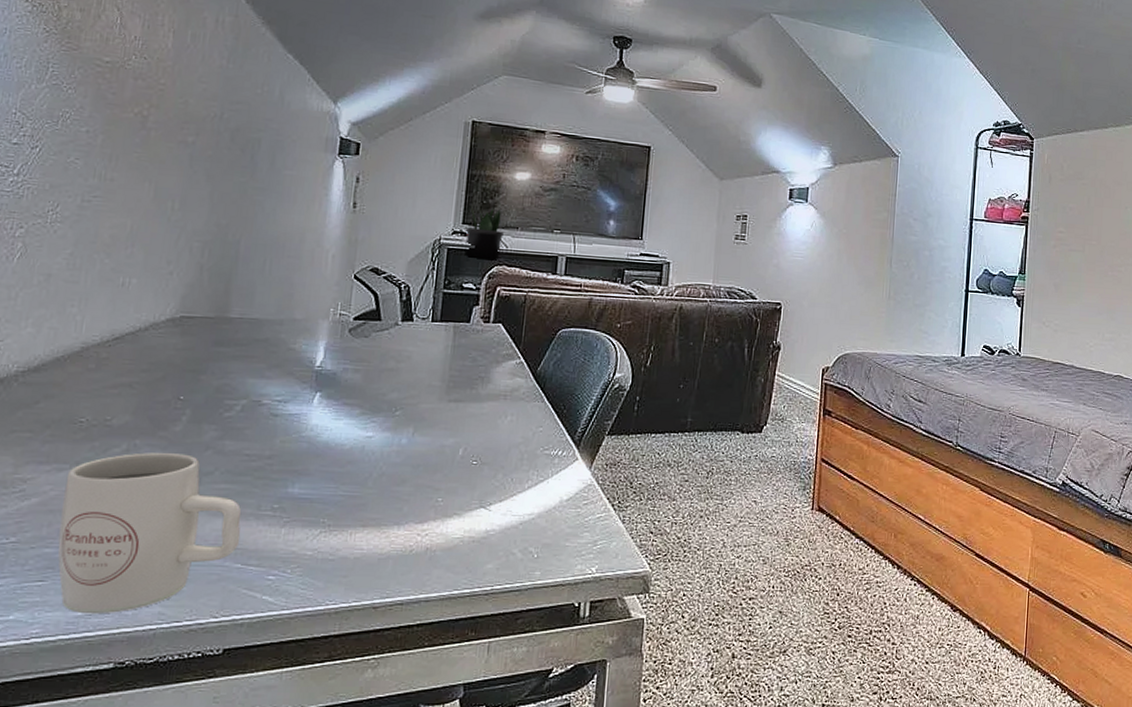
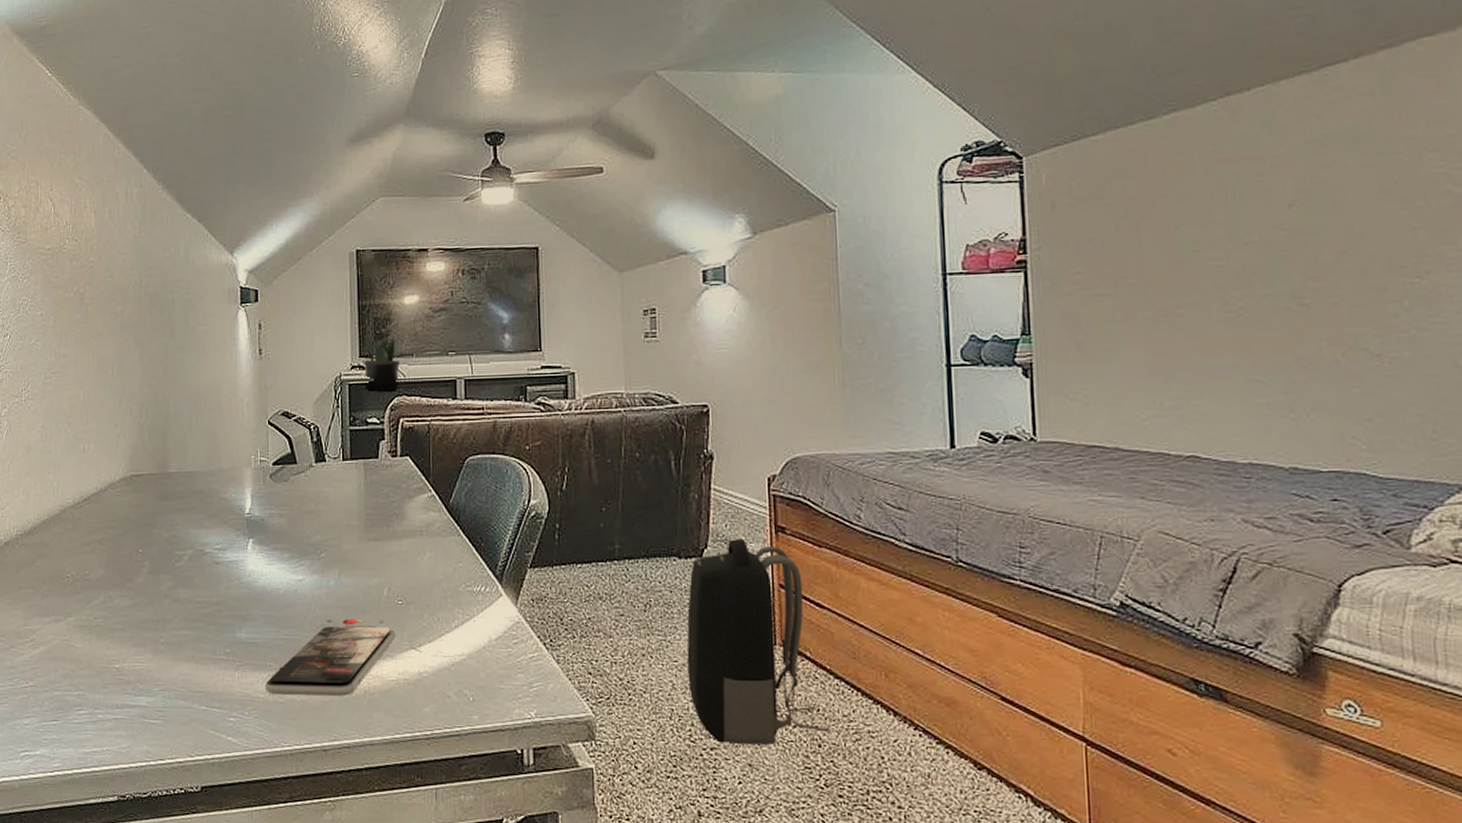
mug: present [57,452,242,615] -> none [63,602,203,751]
smartphone: none [313,475,466,553] -> present [264,617,395,696]
backpack: none [737,419,847,594] -> present [686,539,829,745]

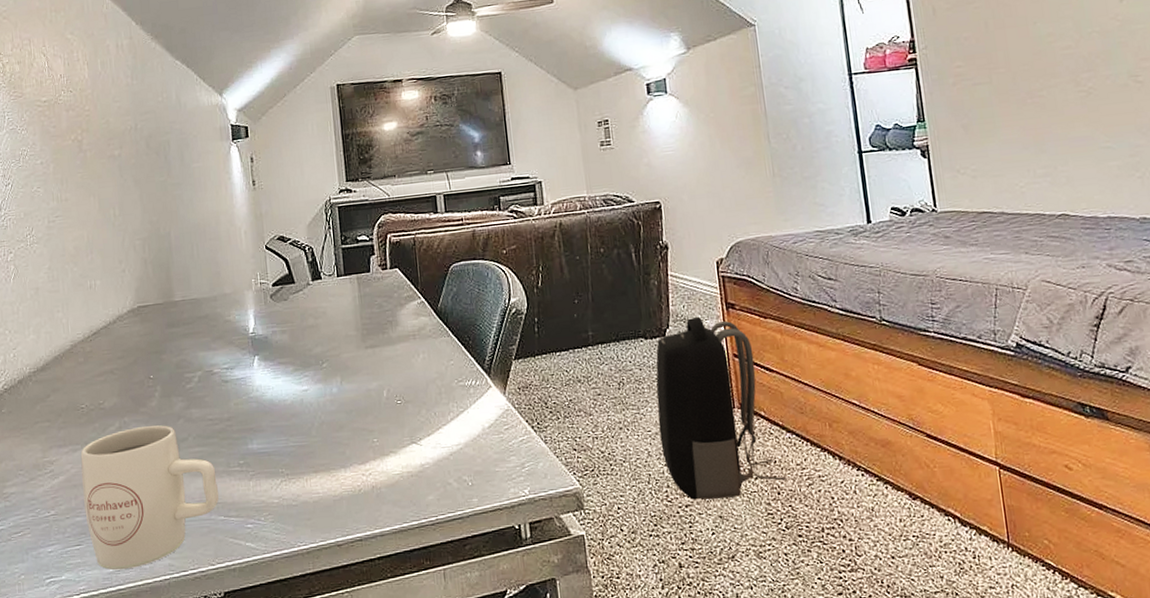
mug: none [63,602,203,751] -> present [80,424,220,570]
smartphone: present [264,617,395,696] -> none [278,420,397,499]
planter: present [364,335,400,392] -> none [350,160,384,213]

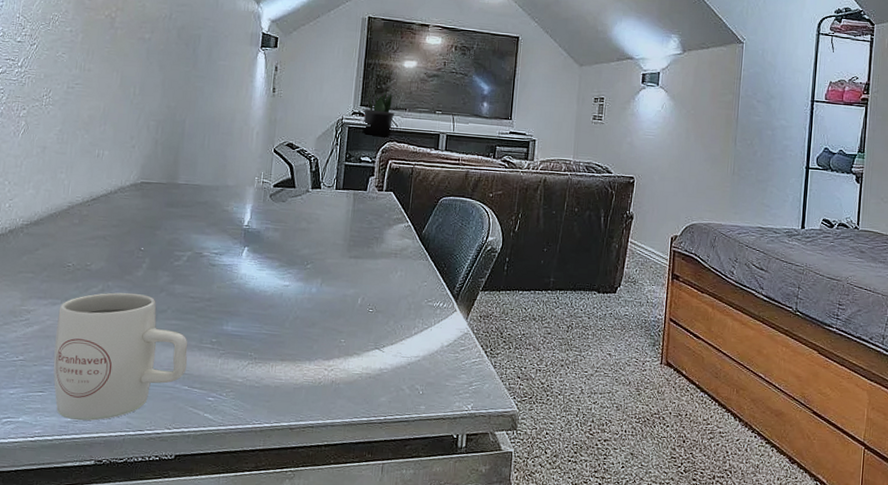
planter: none [350,160,384,213] -> present [363,89,394,138]
backpack: present [656,317,786,500] -> none [593,281,692,439]

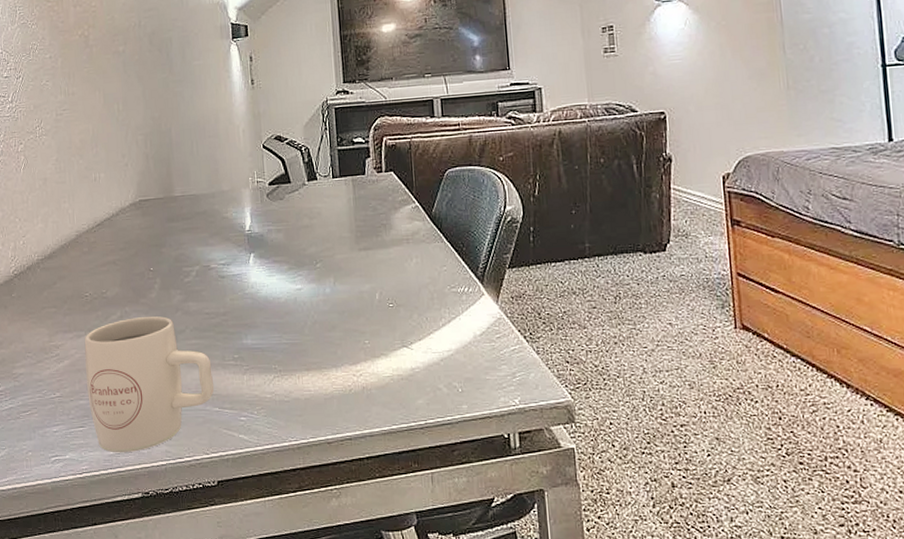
planter: present [363,89,394,138] -> none [347,62,381,115]

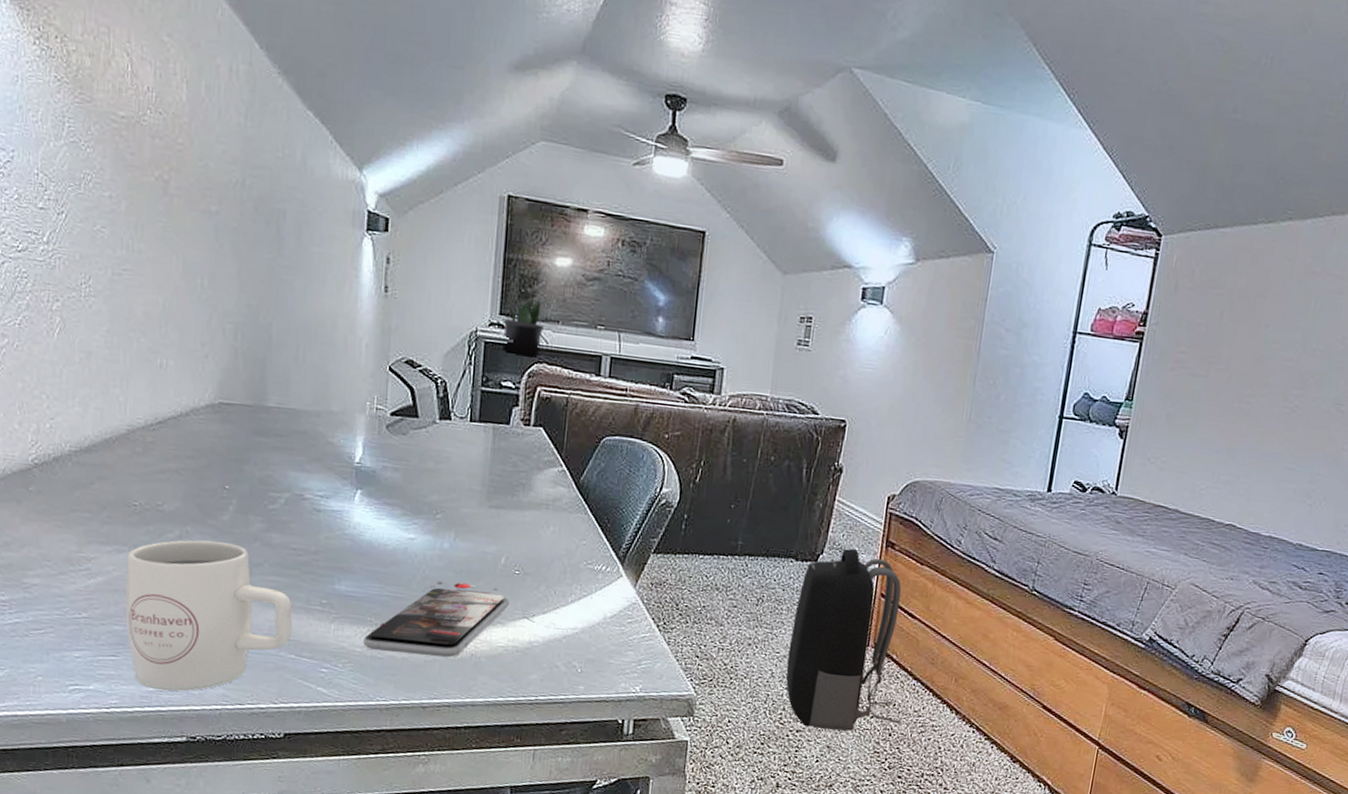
smartphone: none [270,321,388,394] -> present [362,581,509,657]
planter: none [347,62,381,115] -> present [504,293,544,358]
backpack: none [654,233,788,420] -> present [786,548,902,731]

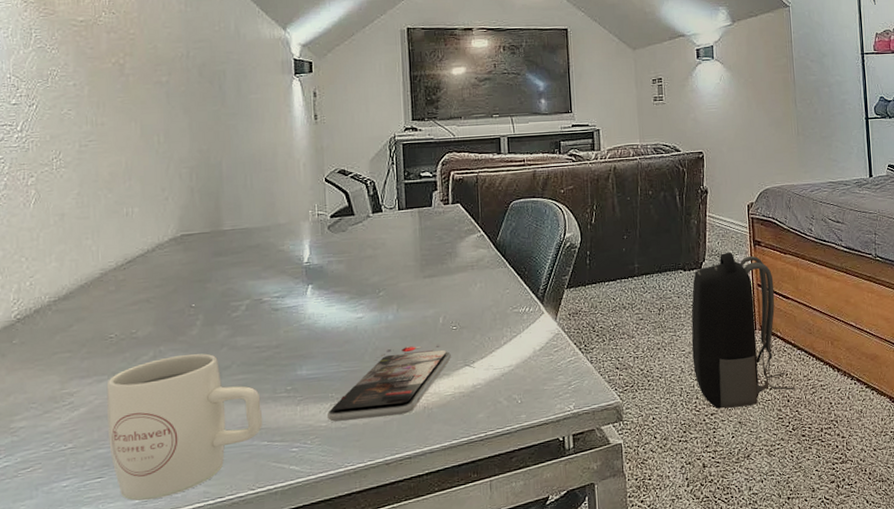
planter: present [504,293,544,358] -> none [416,101,450,150]

